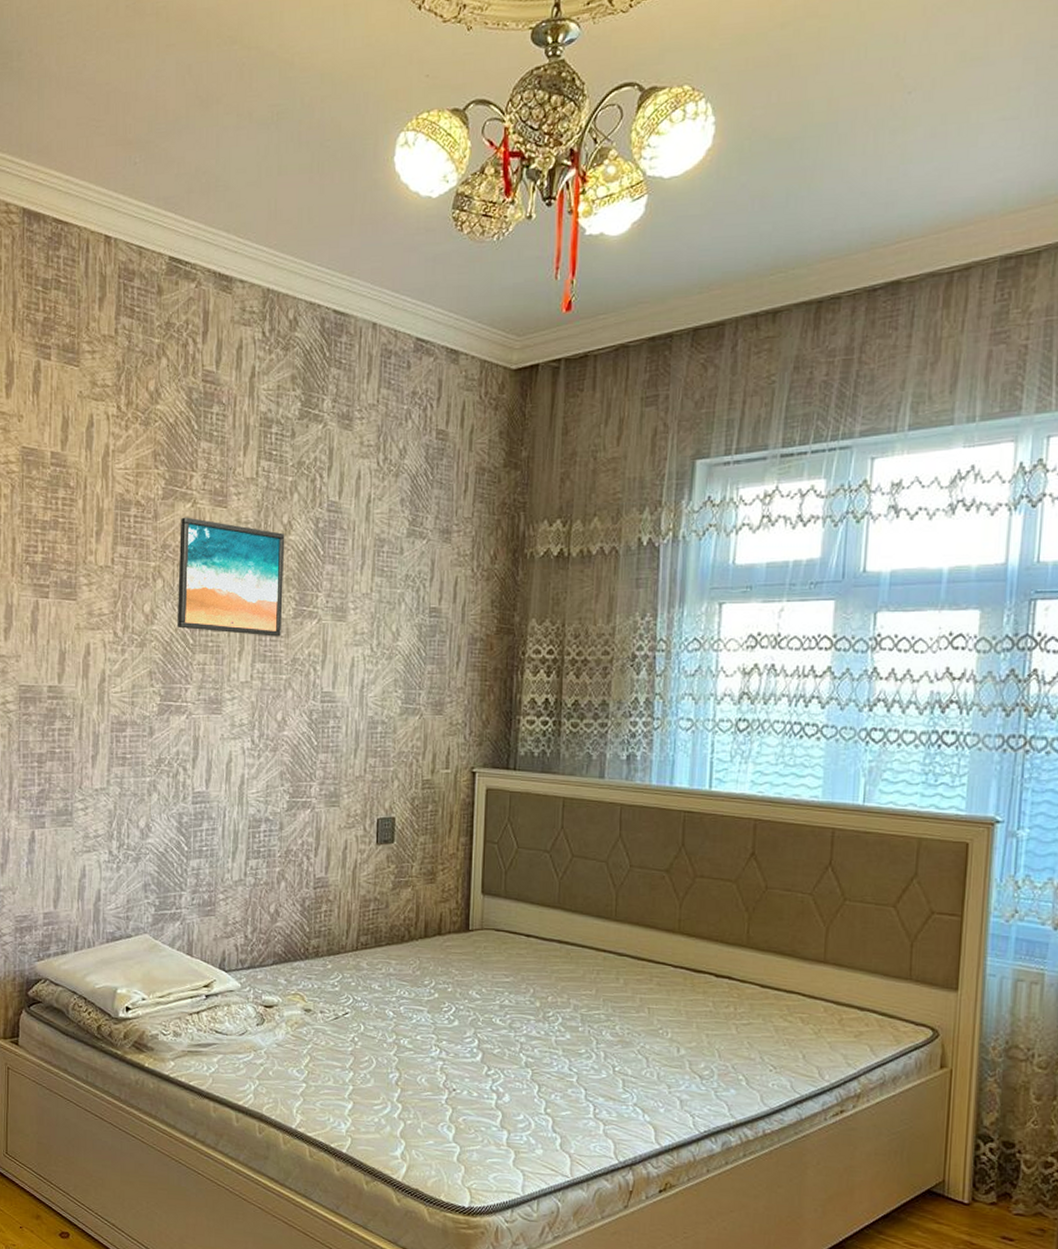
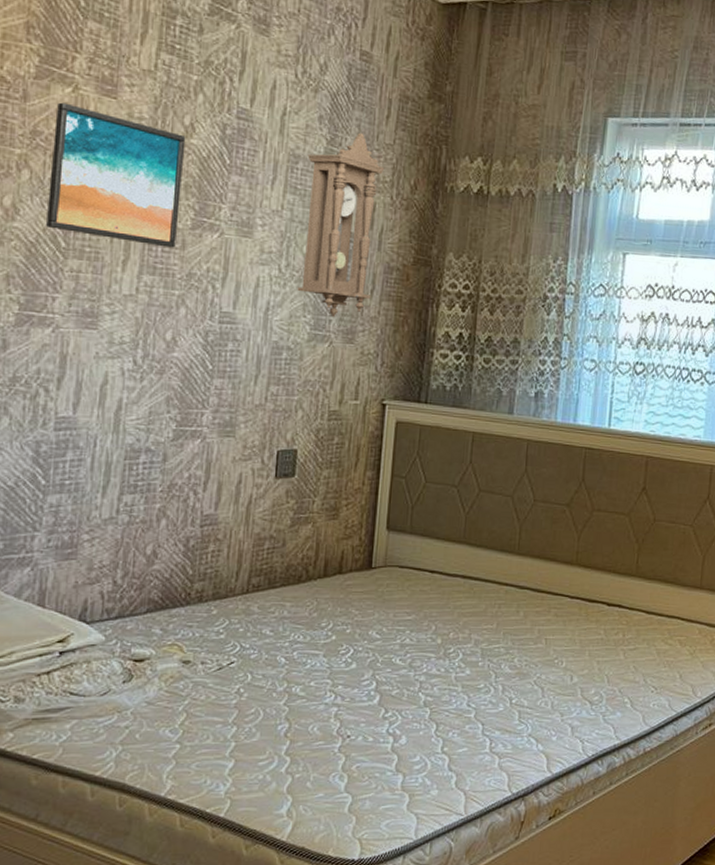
pendulum clock: none [388,510,465,690] -> present [297,132,385,317]

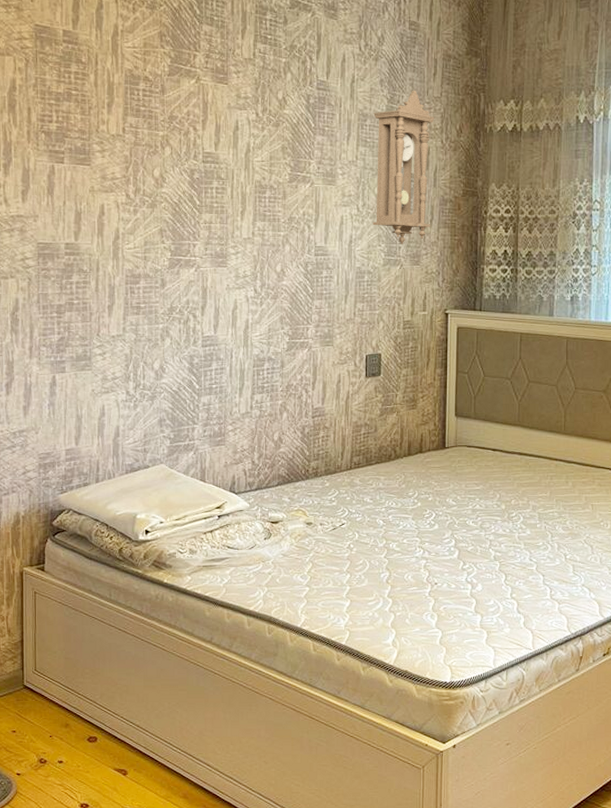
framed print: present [46,102,186,248] -> none [185,92,280,198]

